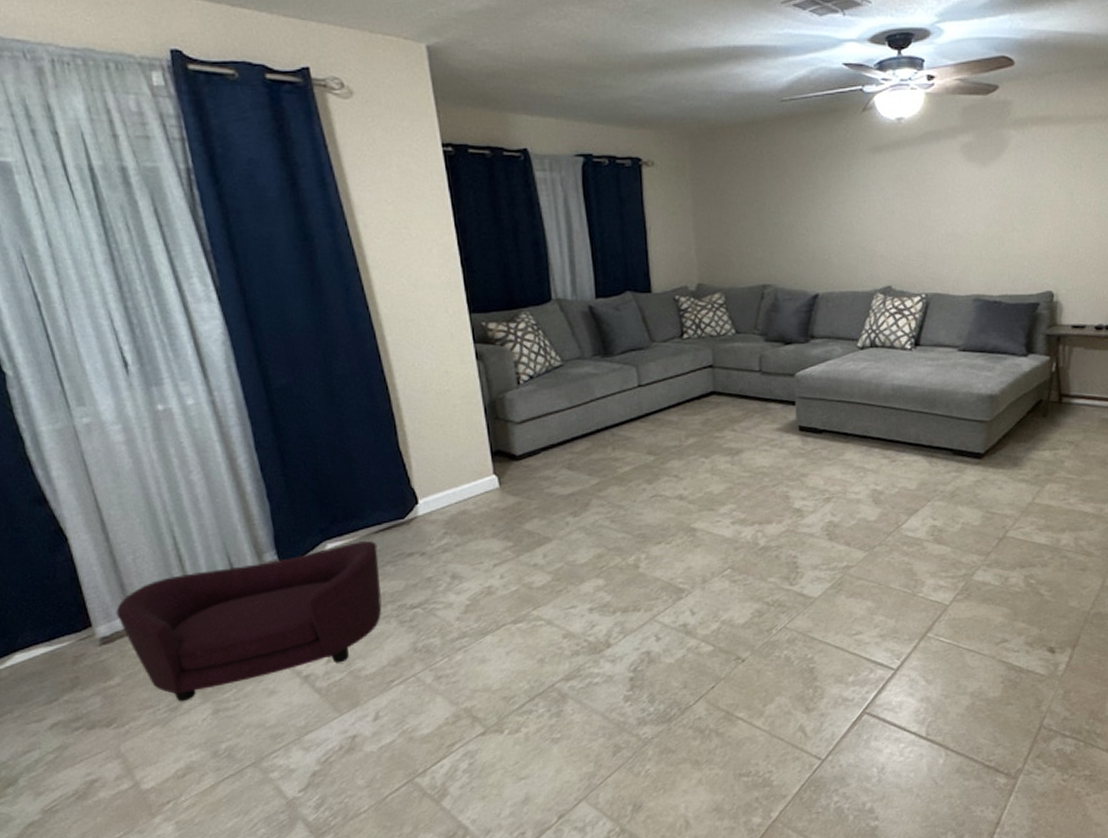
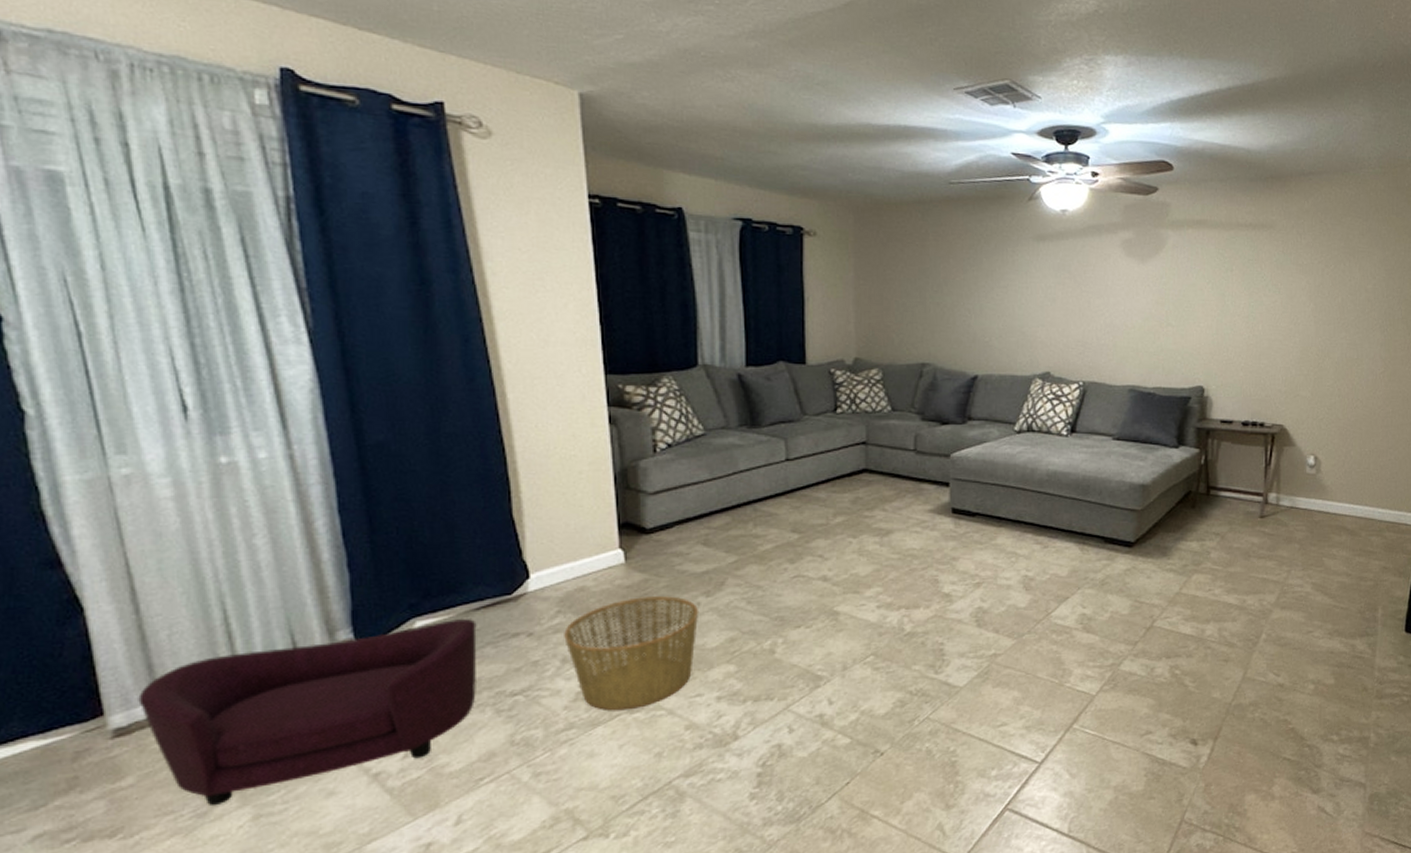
basket: none [451,517,569,622] -> present [564,596,700,711]

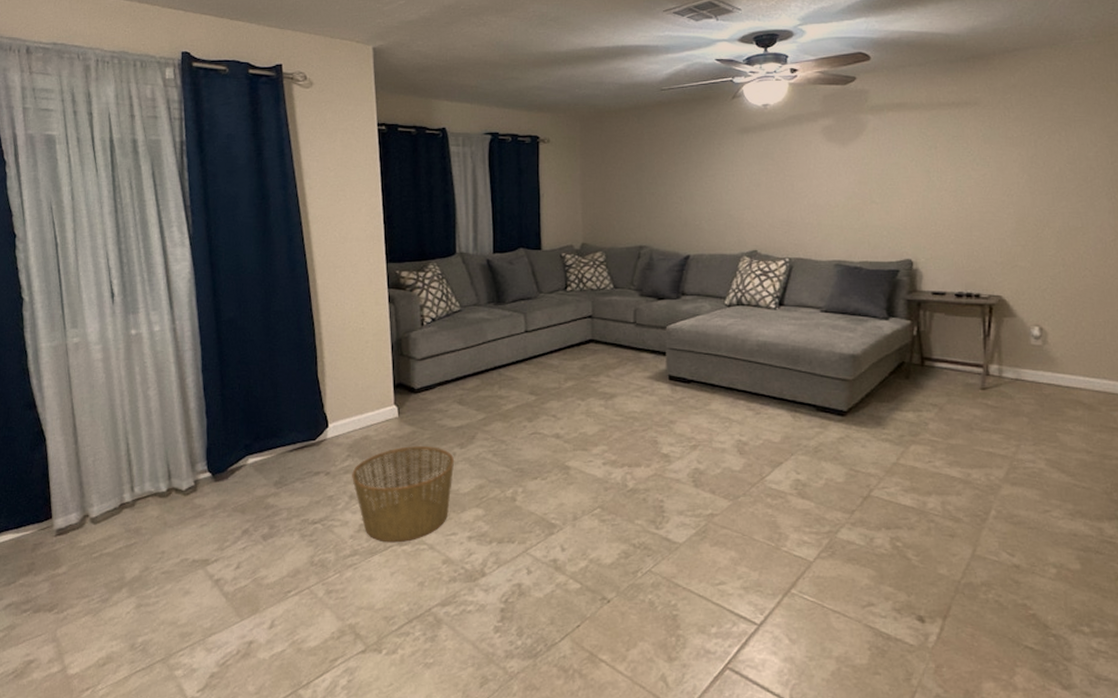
dog bed: present [138,619,477,805] -> none [72,458,290,593]

